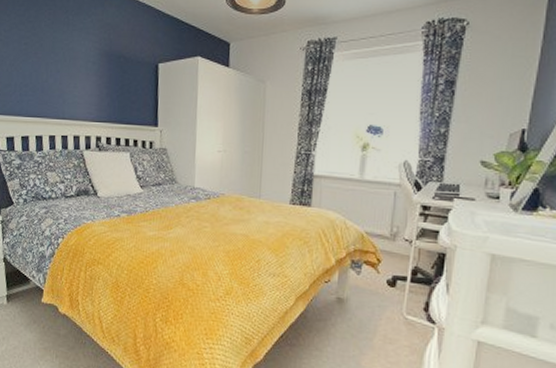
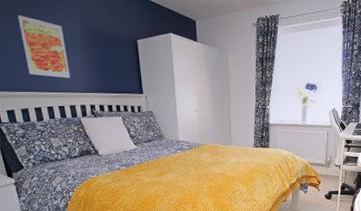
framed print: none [33,33,79,104] -> present [17,15,70,78]

